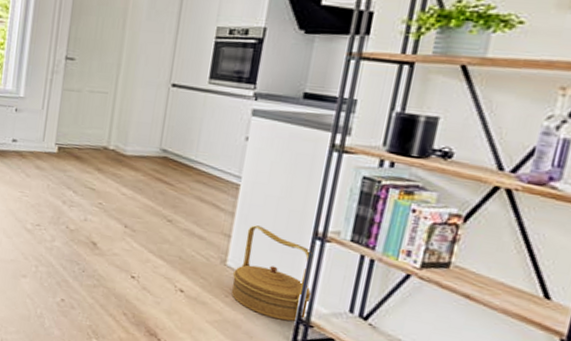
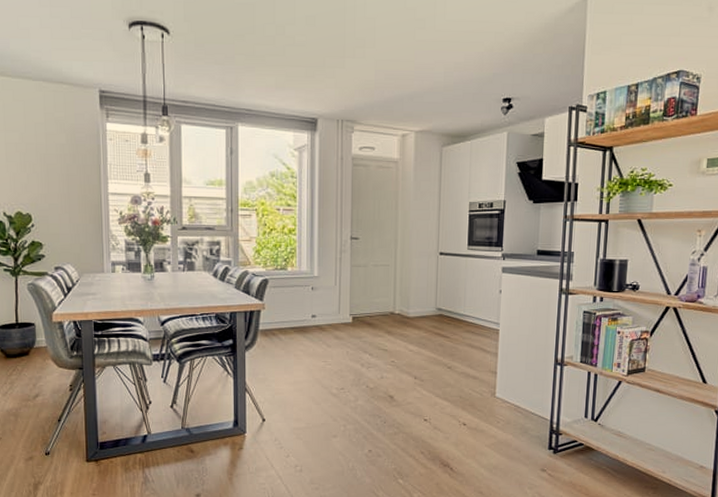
basket: present [231,225,313,322] -> none [501,361,558,433]

